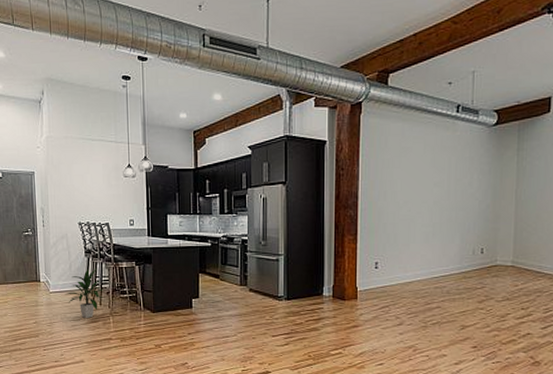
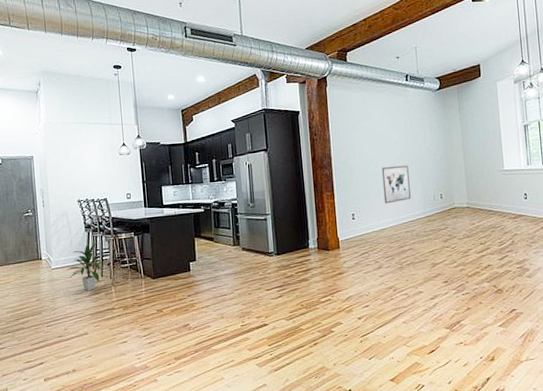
wall art: none [414,212,447,254] -> present [381,165,411,204]

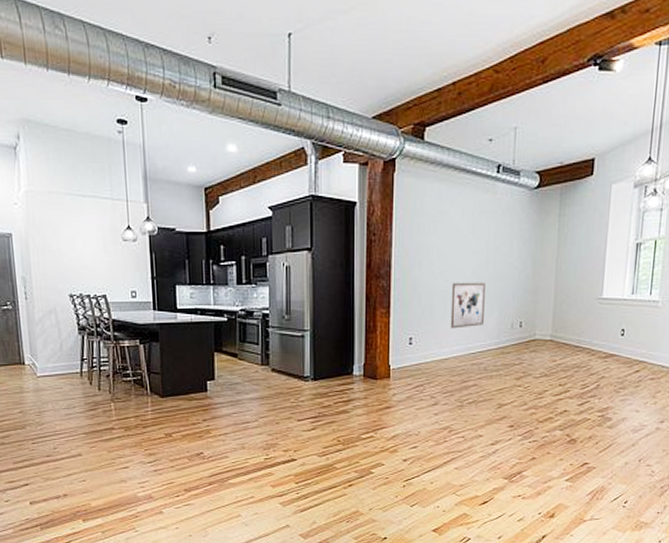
indoor plant: present [66,242,105,292] -> none [55,349,103,407]

